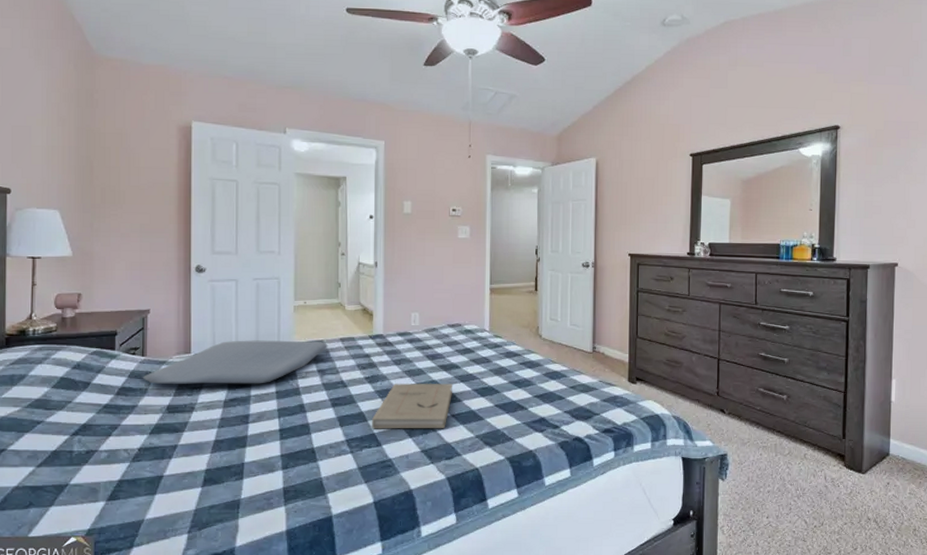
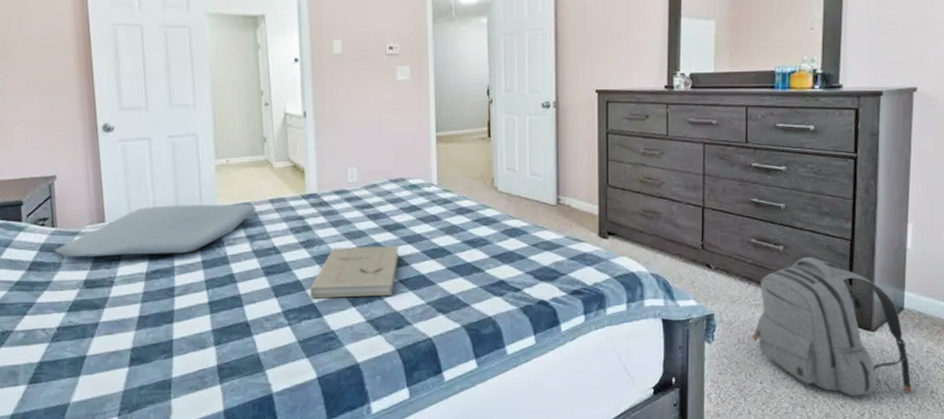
backpack: none [760,406,897,532] -> present [752,257,912,396]

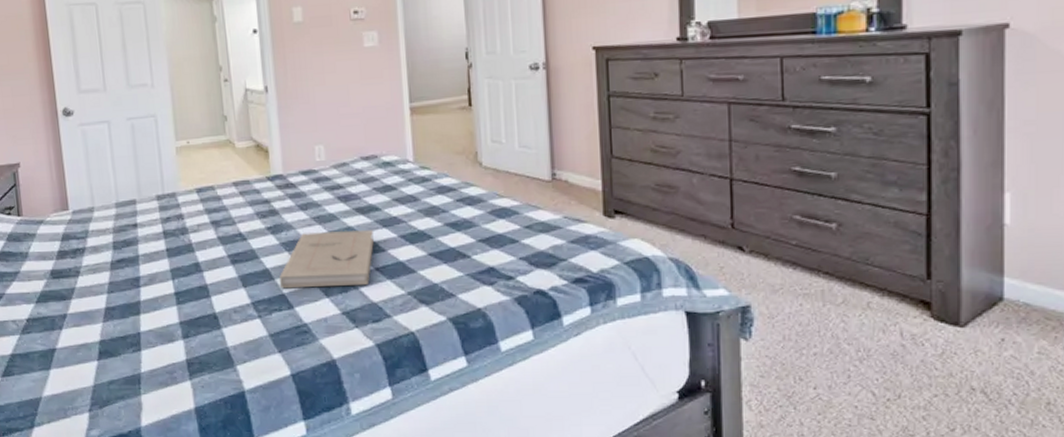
cushion: present [54,204,257,257] -> none [21,188,220,247]
backpack: present [752,257,912,396] -> none [800,236,1019,407]

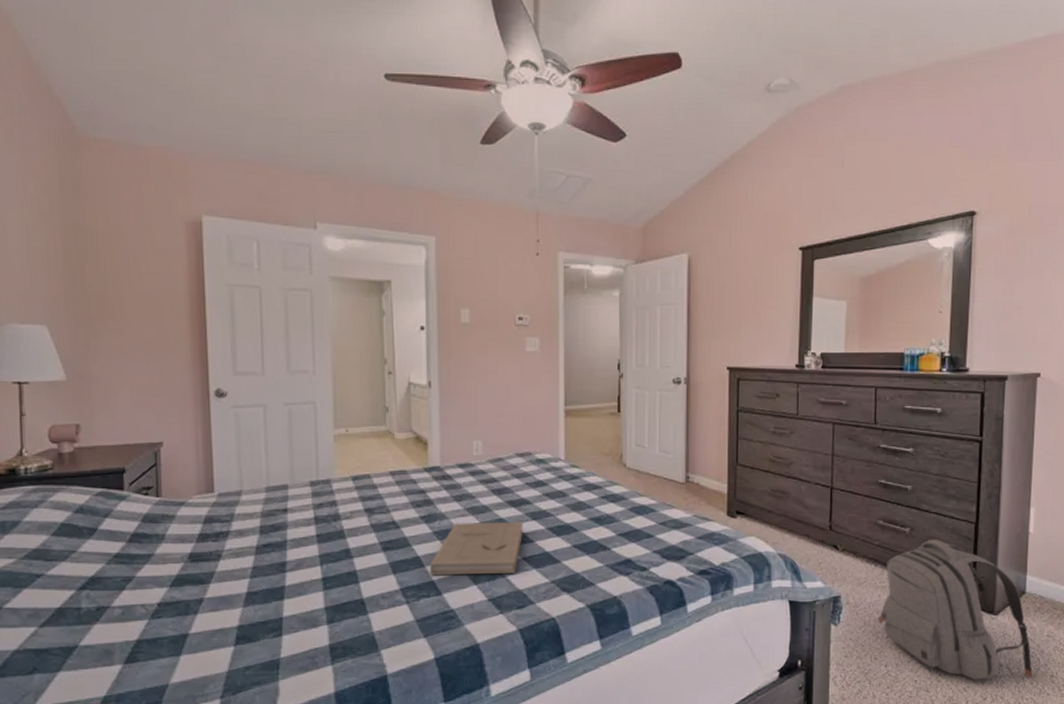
backpack: none [800,236,1019,407] -> present [877,540,1032,680]

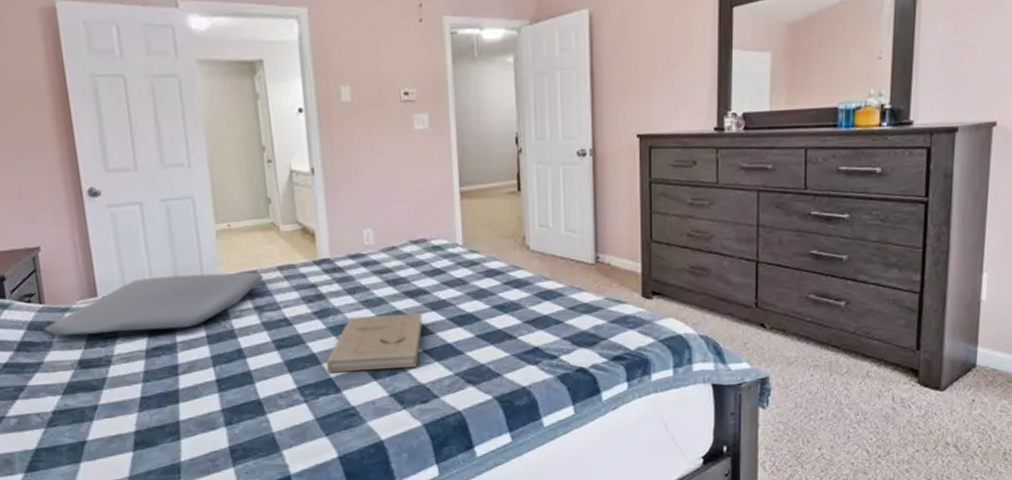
cushion: none [158,475,376,529] -> present [43,272,264,336]
backpack: present [877,540,1032,680] -> none [810,313,983,460]

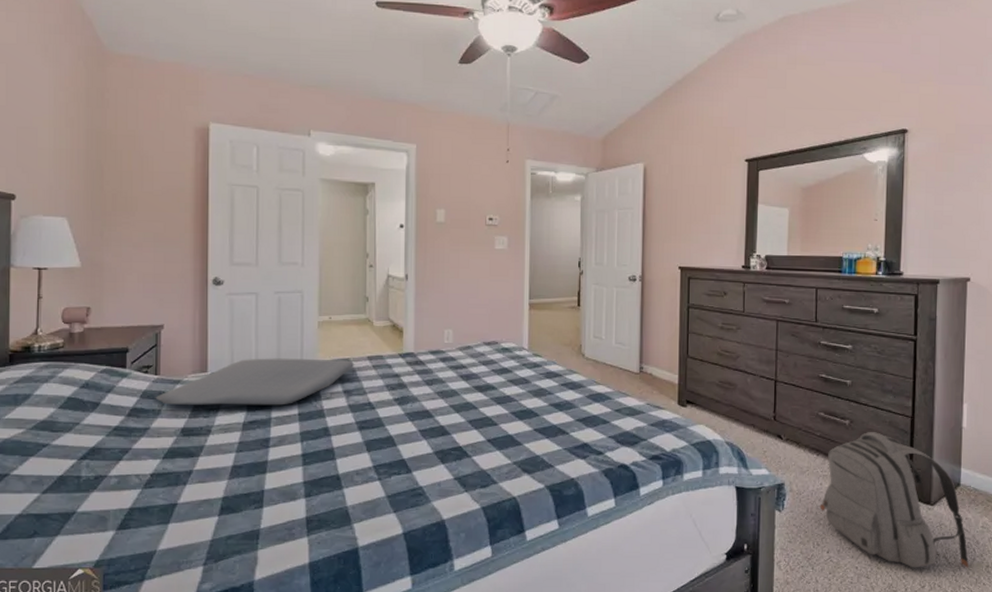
book: present [327,313,424,373] -> none [402,406,489,455]
backpack: none [810,313,983,460] -> present [820,432,969,568]

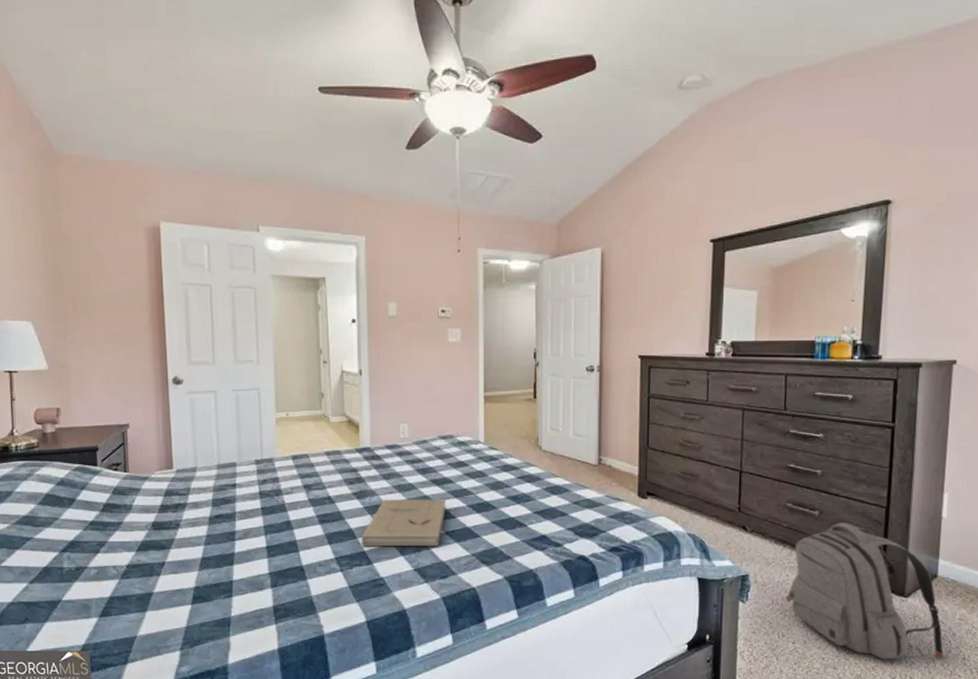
cushion: present [155,358,355,406] -> none [126,454,313,500]
book: none [402,406,489,455] -> present [362,499,447,547]

